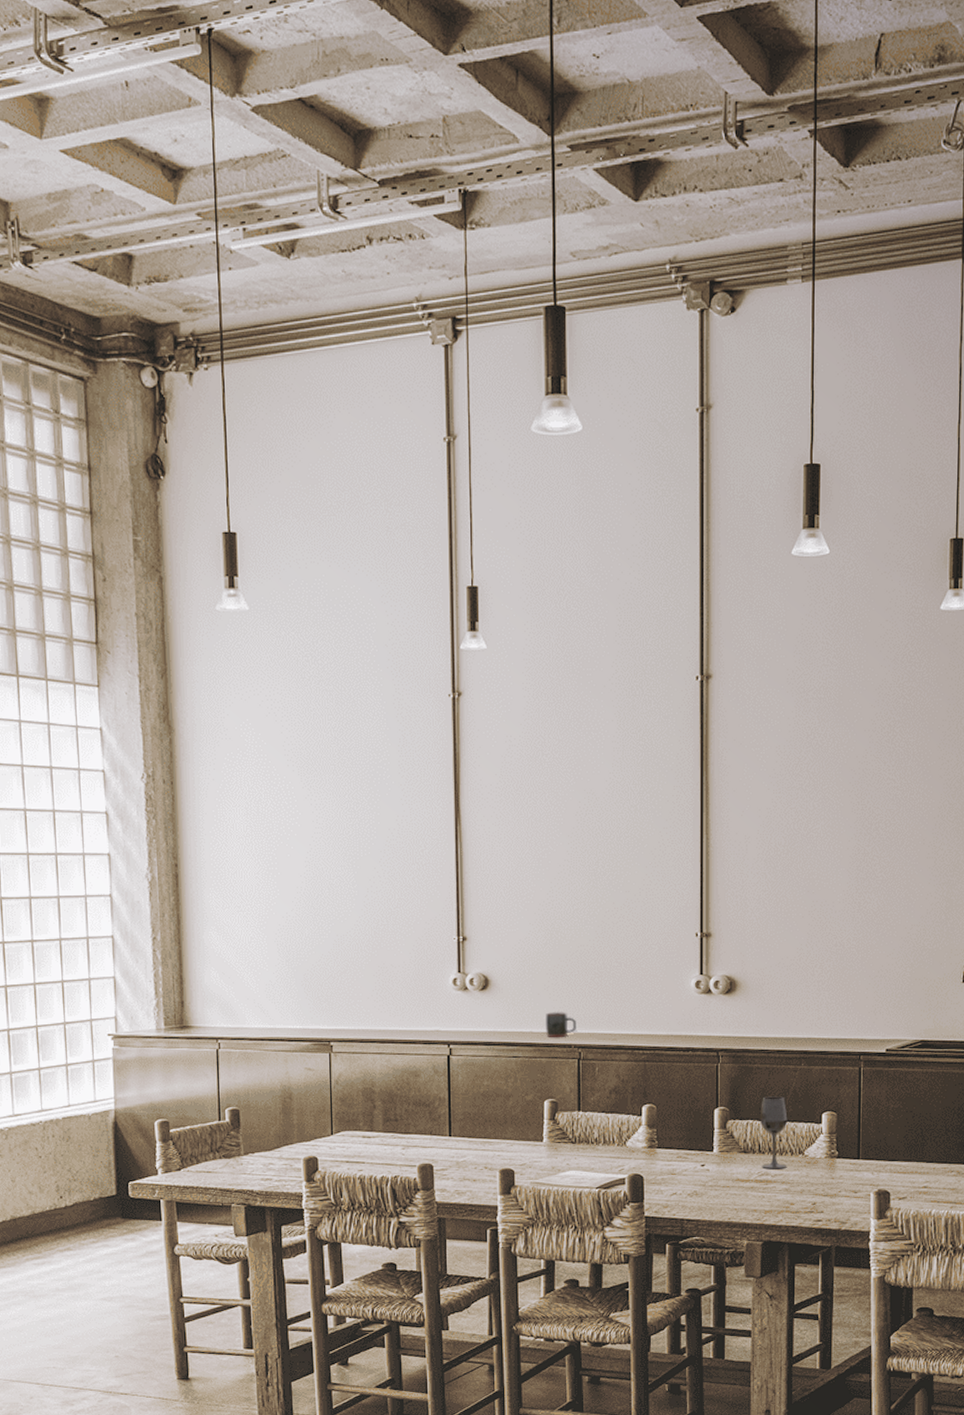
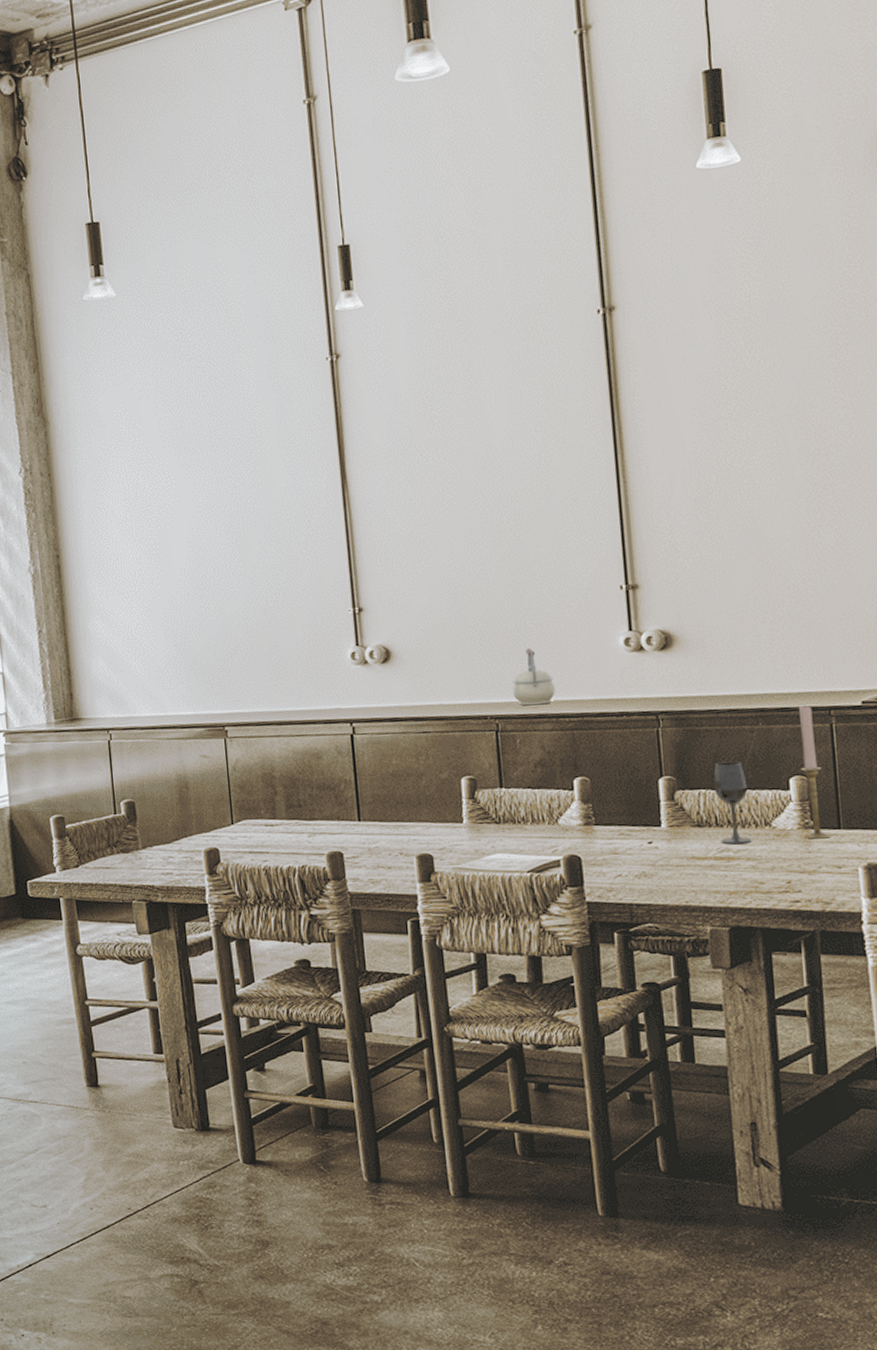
mug: present [545,1012,576,1038] -> none [455,681,491,710]
kettle: none [596,985,633,1037] -> present [512,648,555,706]
candlestick: none [830,1050,851,1167] -> present [798,705,831,839]

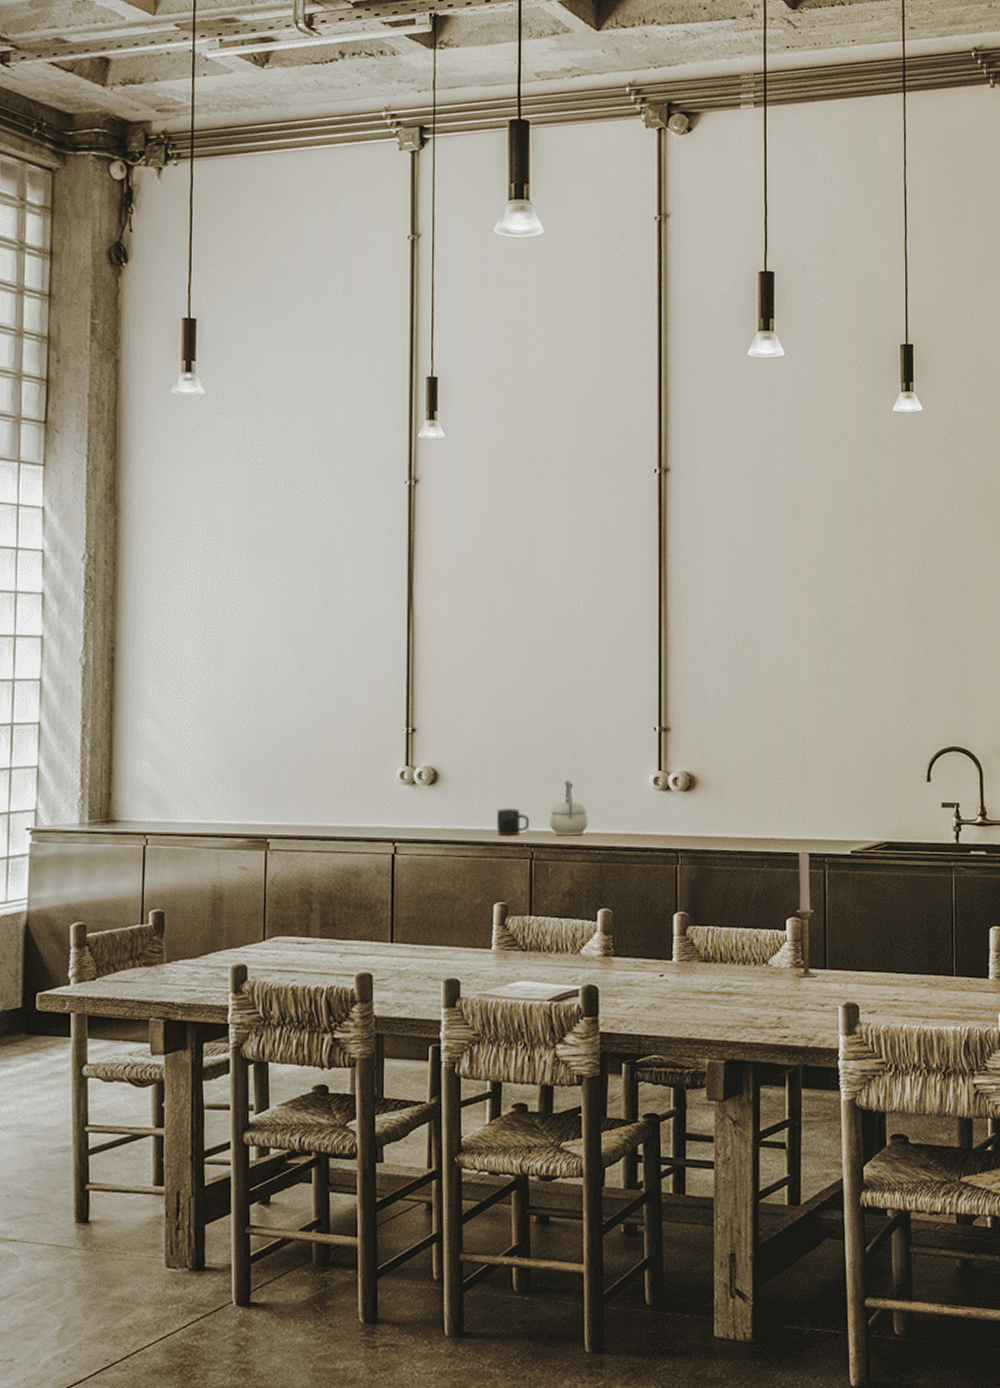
mug: none [455,681,491,710] -> present [496,809,529,837]
wine glass: present [713,761,752,845] -> none [721,901,751,980]

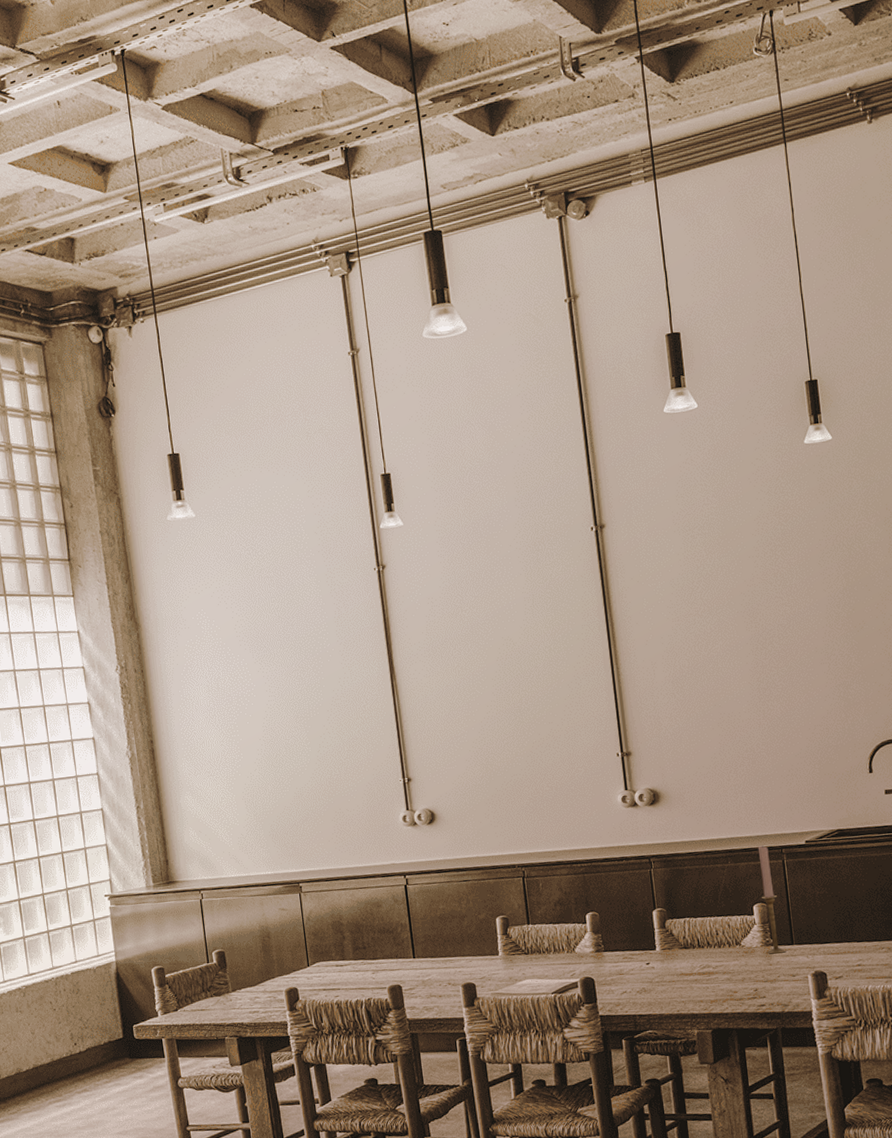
mug: present [496,809,529,837] -> none [489,836,518,860]
kettle: present [550,780,588,836] -> none [534,807,569,856]

